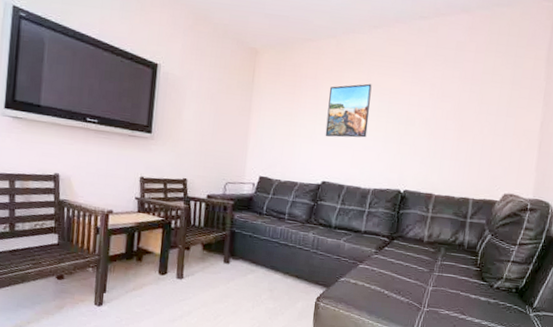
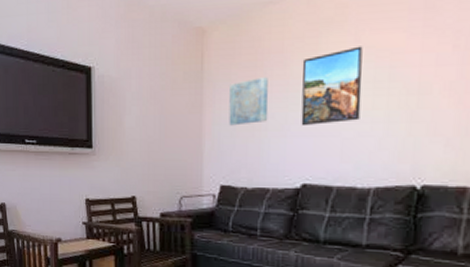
wall art: none [270,95,304,130] -> present [229,77,269,126]

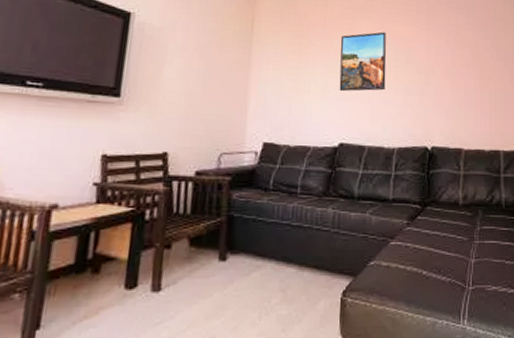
wall art: present [229,77,269,126] -> none [274,46,312,86]

